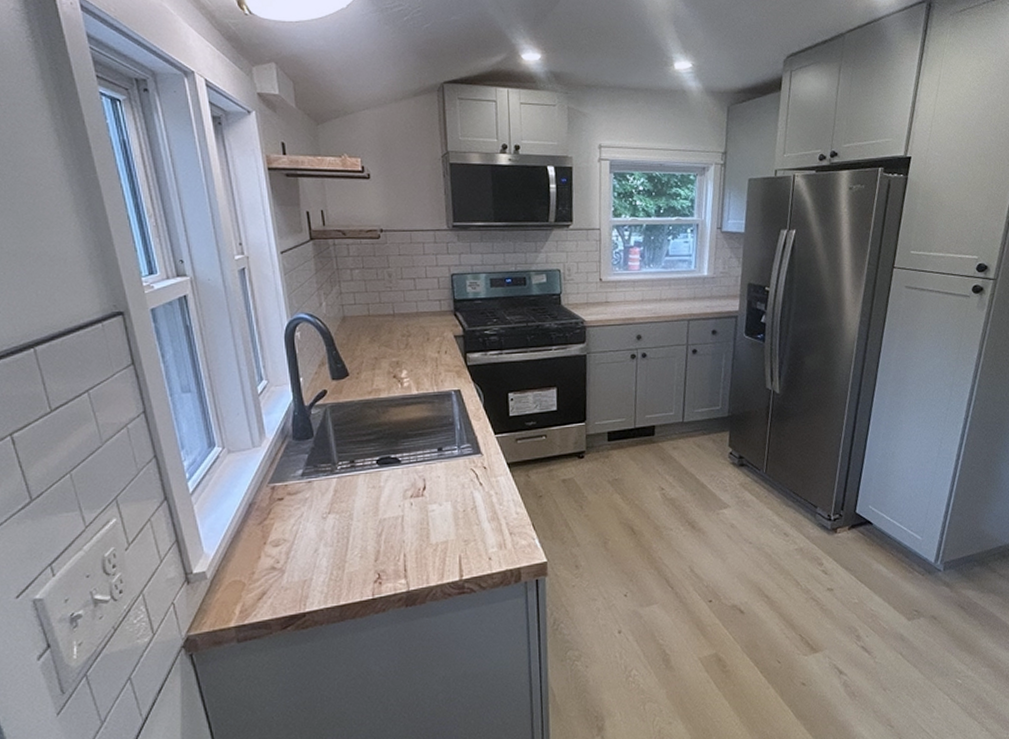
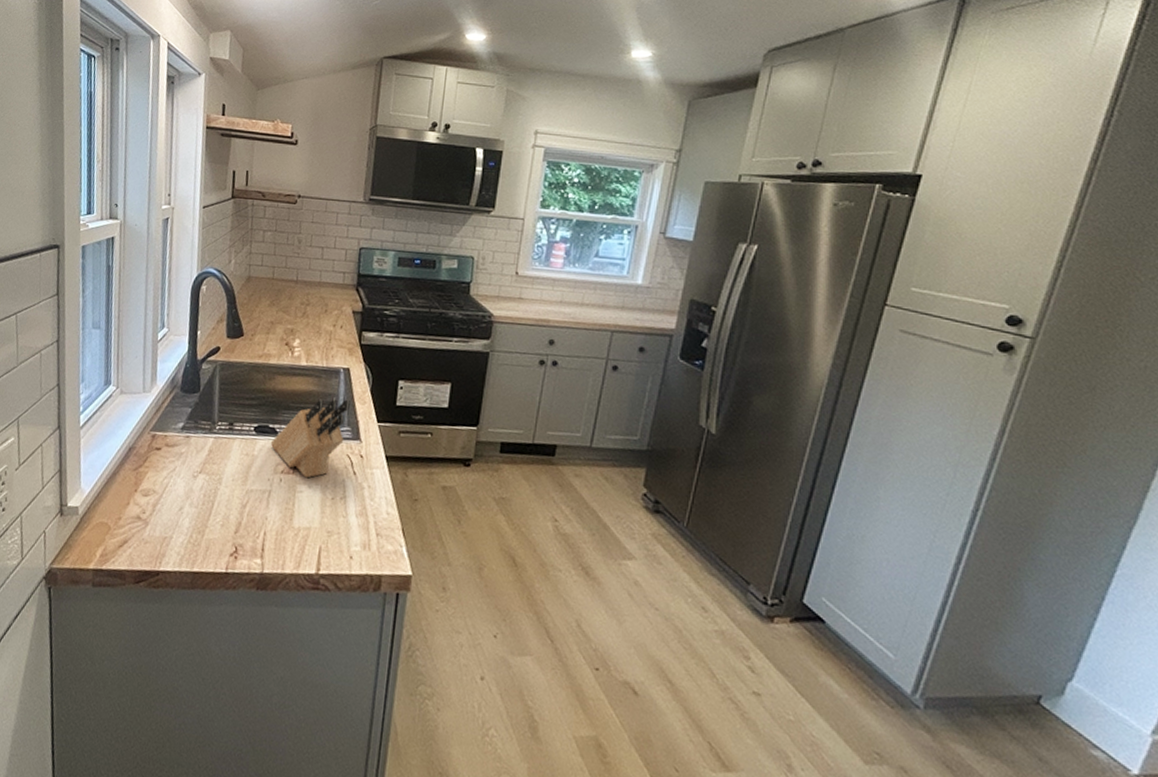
knife block: none [395,418,466,498] -> present [270,399,350,478]

